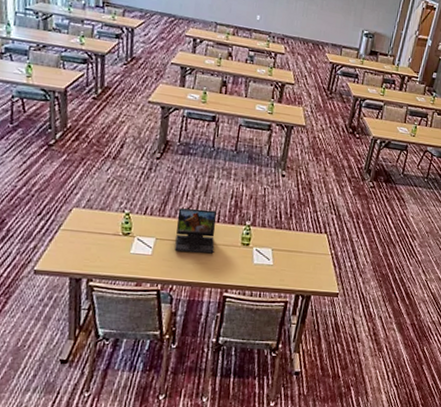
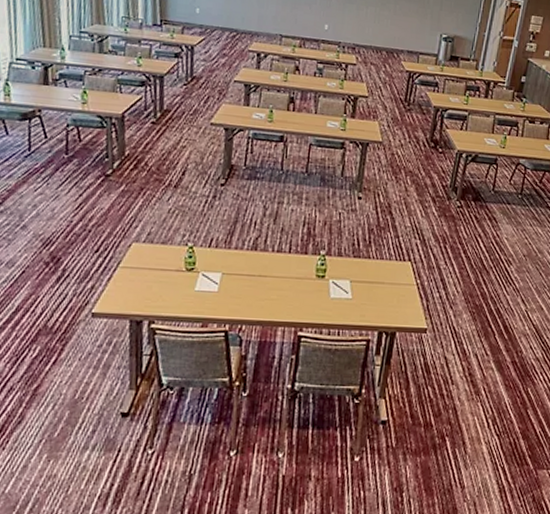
laptop: present [174,208,217,254] -> none [243,238,288,288]

